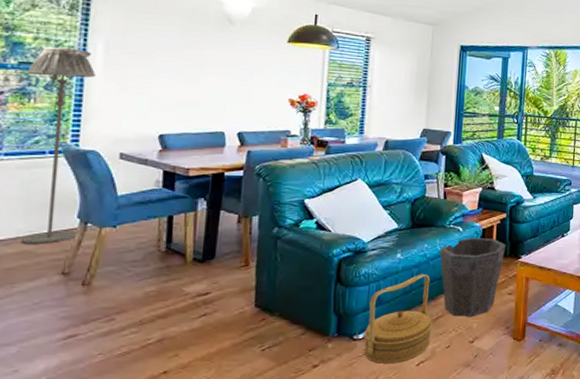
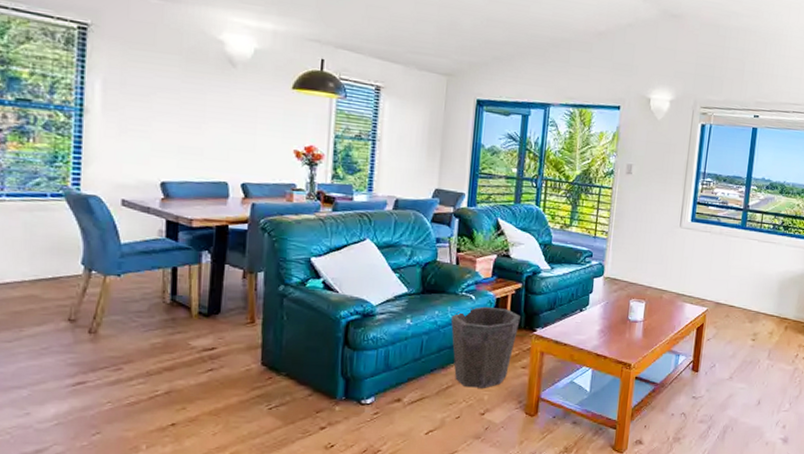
floor lamp: present [22,46,95,244] -> none [25,83,94,289]
basket: present [363,273,433,364] -> none [371,341,443,430]

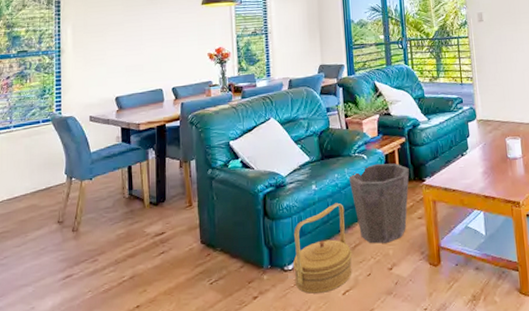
basket: none [371,341,443,430] -> present [292,202,352,294]

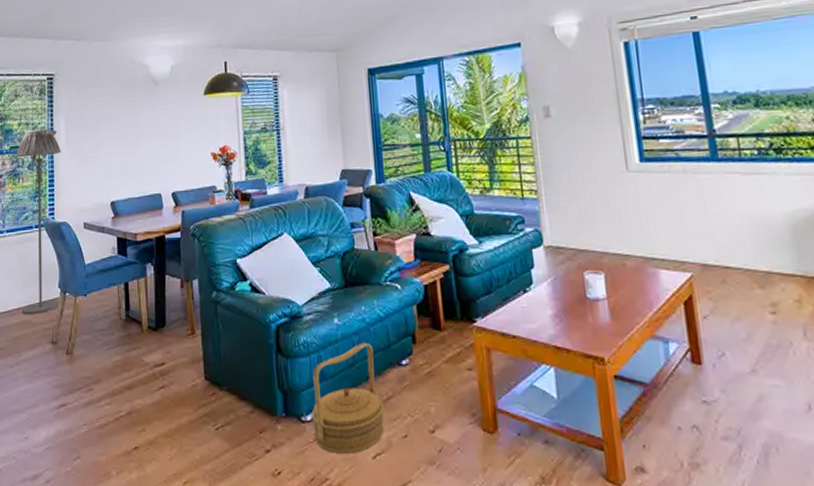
floor lamp: none [24,35,68,199] -> present [16,128,61,314]
waste bin: present [348,163,409,244] -> none [378,296,455,398]

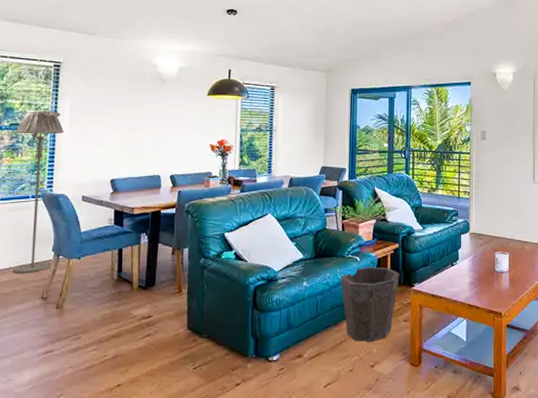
basket: present [311,342,384,454] -> none [277,300,337,384]
waste bin: none [378,296,455,398] -> present [340,266,400,342]

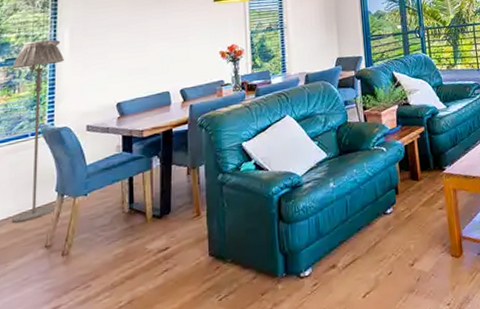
waste bin: present [340,266,400,342] -> none [368,153,429,240]

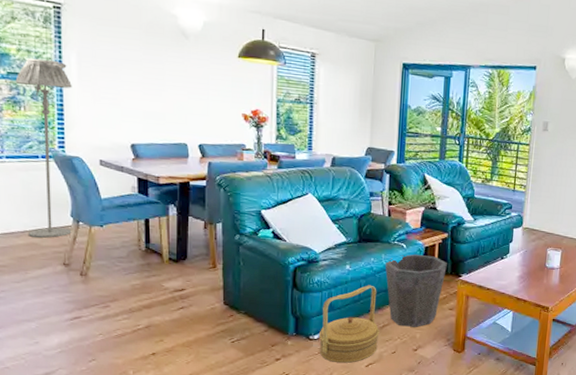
basket: none [309,199,373,300] -> present [318,284,380,363]
waste bin: none [368,153,429,240] -> present [385,254,447,327]

